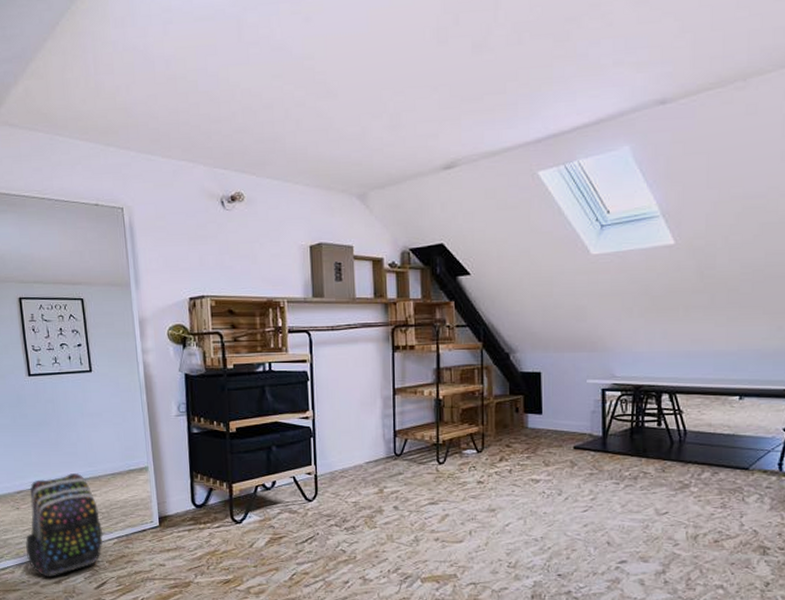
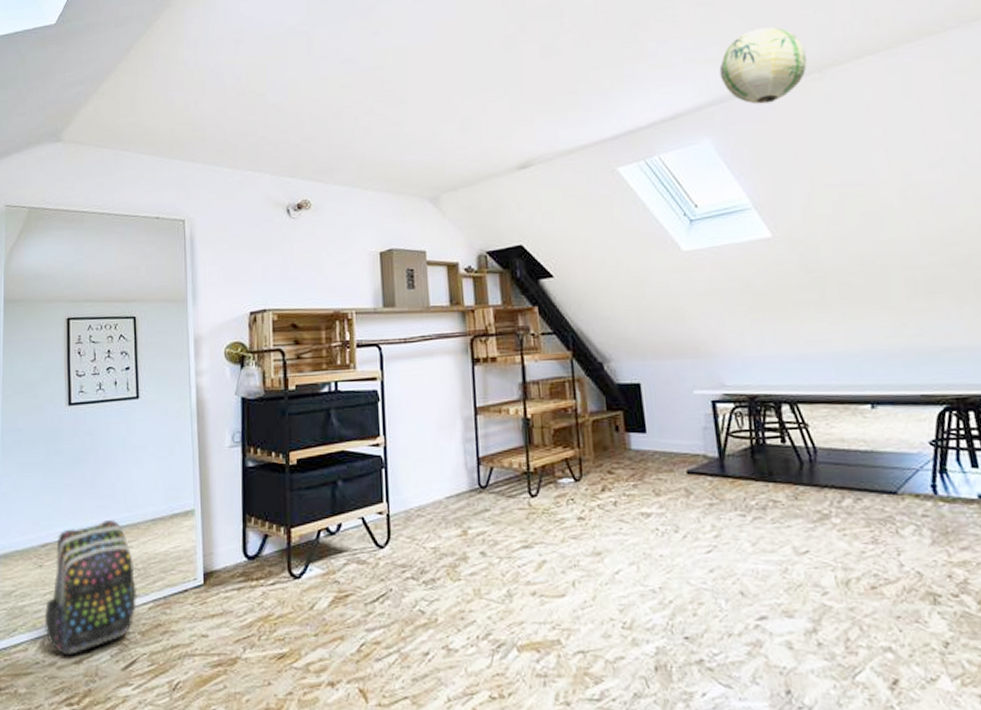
paper lantern: none [647,30,734,112] -> present [719,27,808,105]

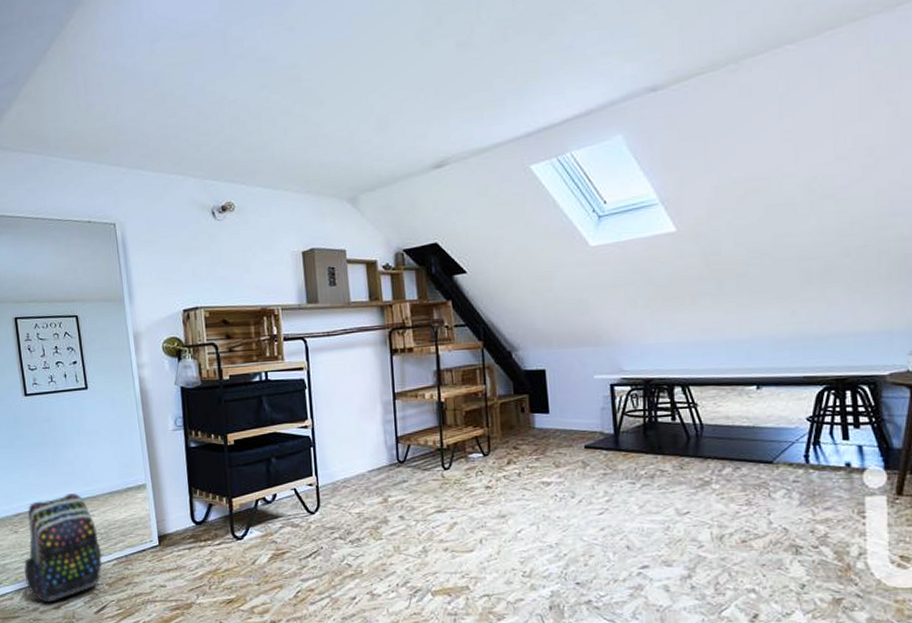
paper lantern: present [719,27,808,105] -> none [635,16,725,99]

